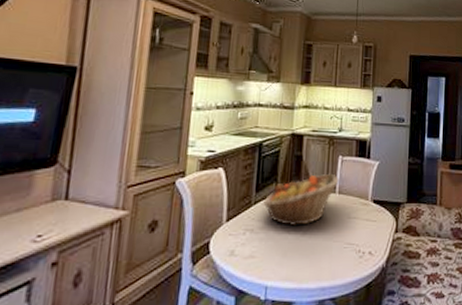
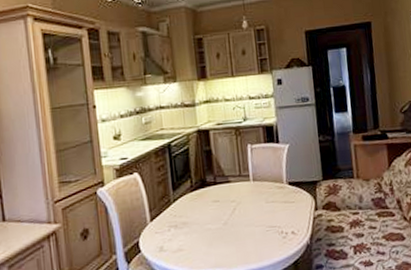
fruit basket: present [263,173,339,226] -> none [181,162,252,218]

